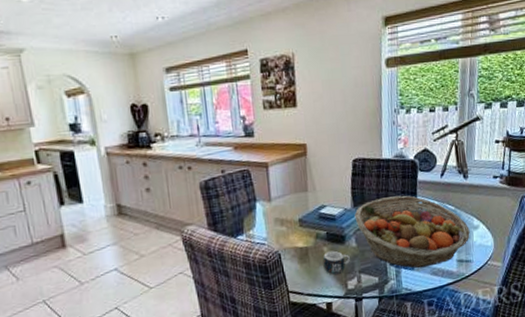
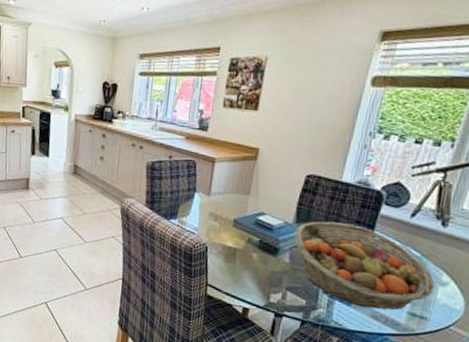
mug: present [323,250,350,275] -> none [248,258,279,284]

